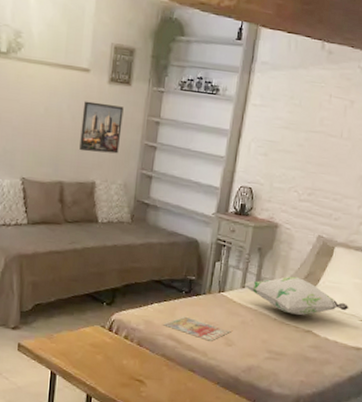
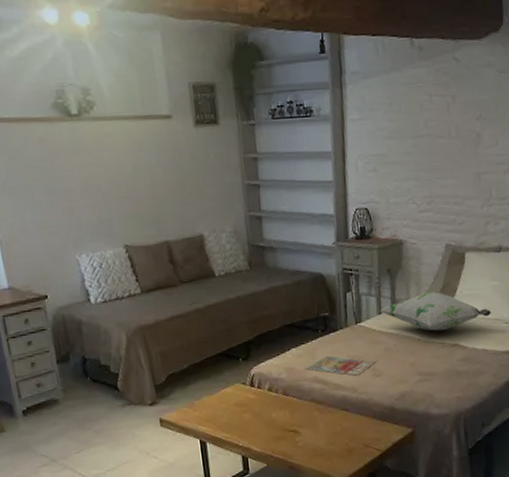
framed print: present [79,101,124,154] -> none [173,149,221,205]

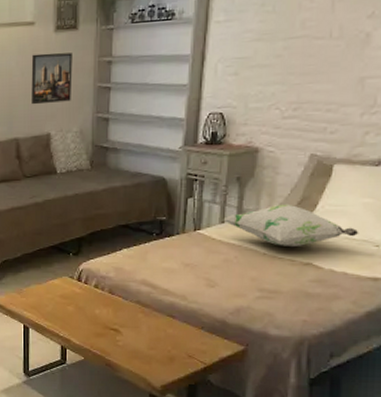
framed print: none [173,149,221,205] -> present [31,53,73,105]
magazine: present [305,355,376,376] -> none [135,259,211,284]

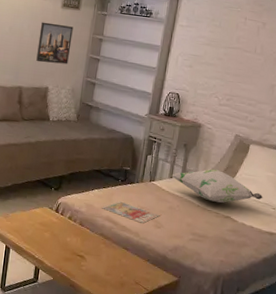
magazine: none [135,259,211,284] -> present [102,201,159,224]

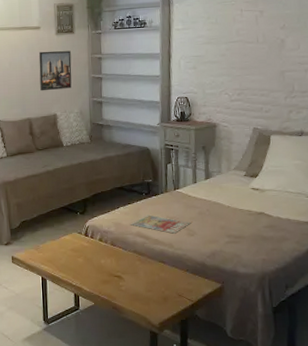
decorative pillow: present [171,168,263,204] -> none [195,166,295,201]

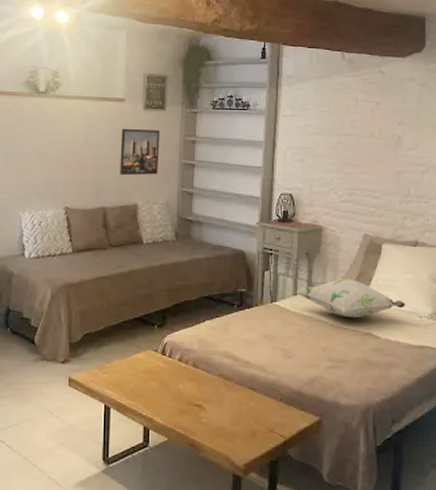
magazine: present [131,214,190,234] -> none [218,331,287,355]
decorative pillow: none [195,166,295,201] -> present [296,278,406,319]

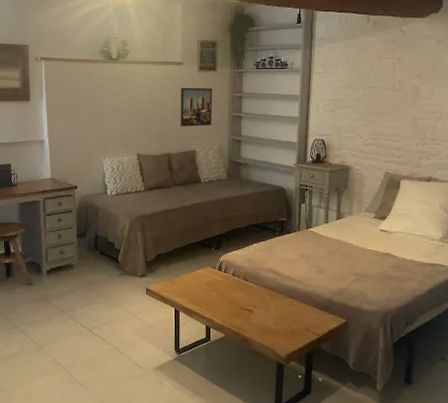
decorative pillow: present [296,278,406,319] -> none [327,208,420,242]

